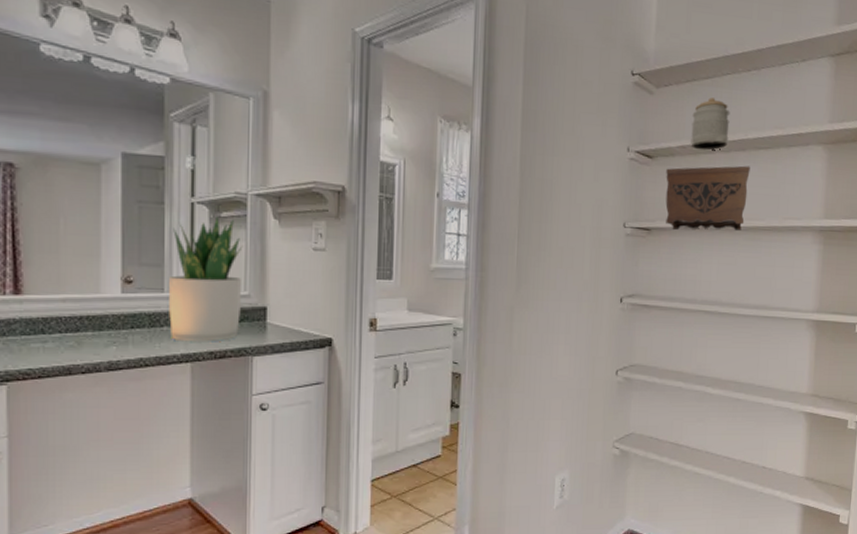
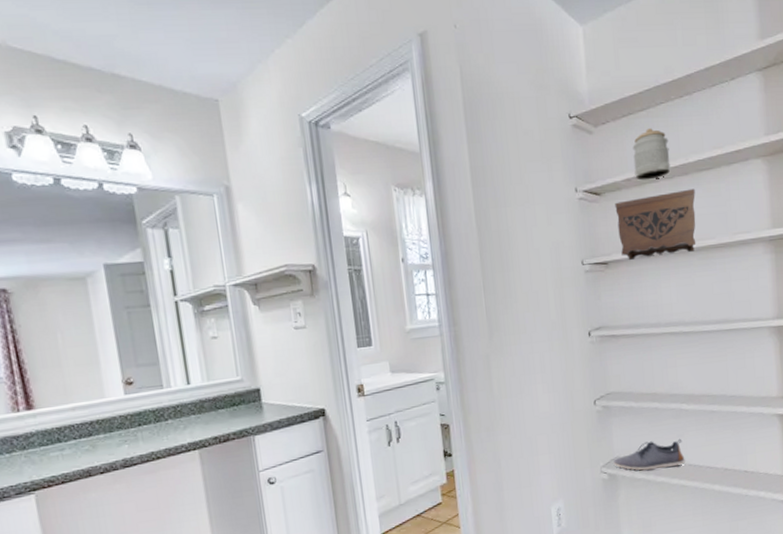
planter: present [169,216,243,342] -> none [162,310,238,432]
shoe: none [627,421,704,452] -> present [613,438,686,471]

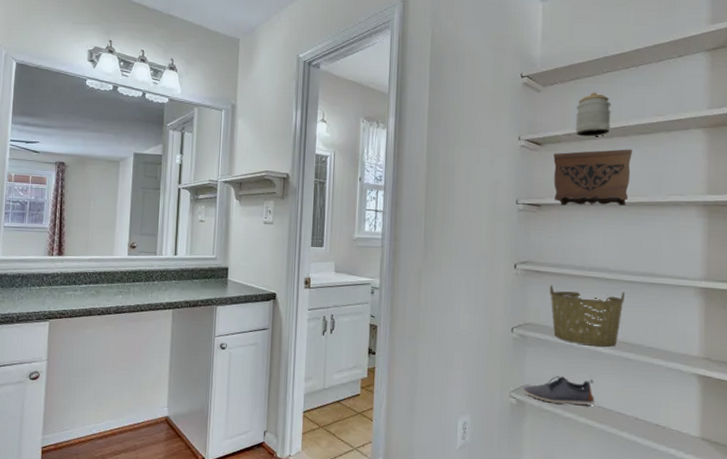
basket: none [628,343,704,406] -> present [550,285,626,347]

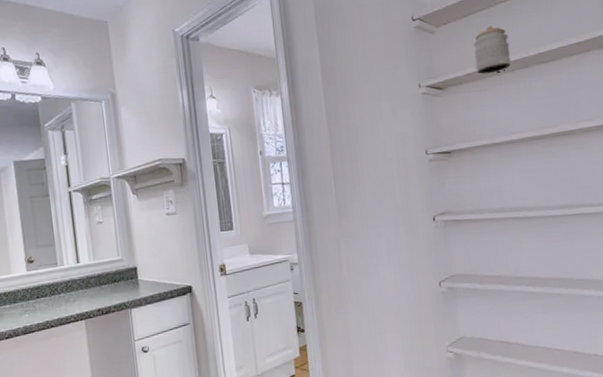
shoe: present [523,376,596,406] -> none [459,320,533,351]
basket: present [550,285,626,347] -> none [472,228,548,288]
decorative box: present [553,149,632,206] -> none [457,80,539,150]

